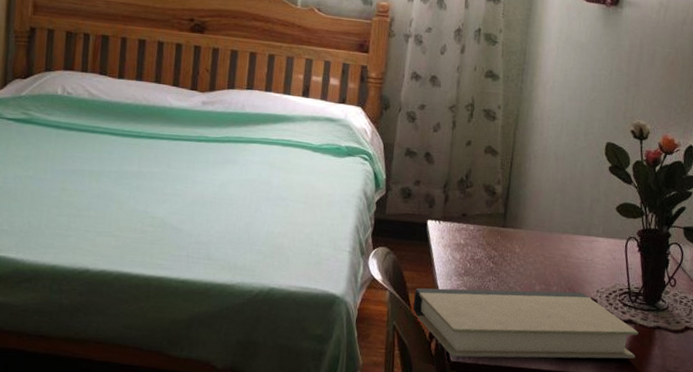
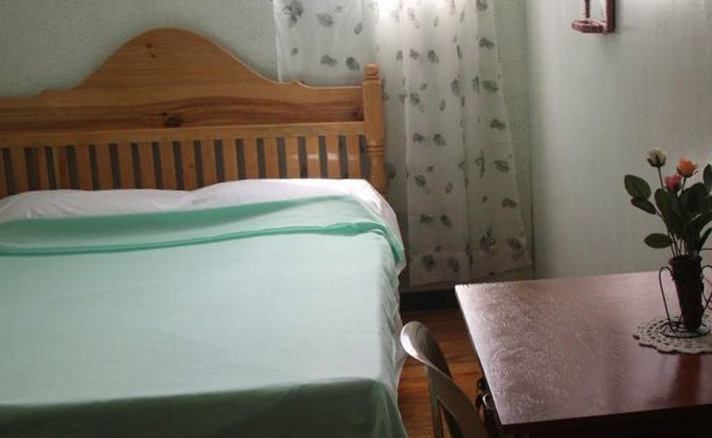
book: present [412,287,639,359] -> none [453,331,685,420]

